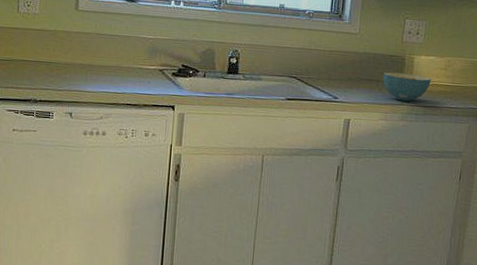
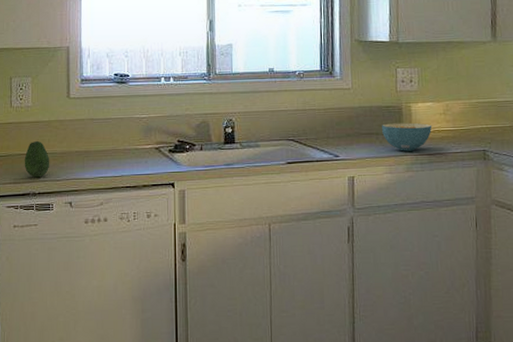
fruit: none [27,48,54,85] -> present [24,140,50,178]

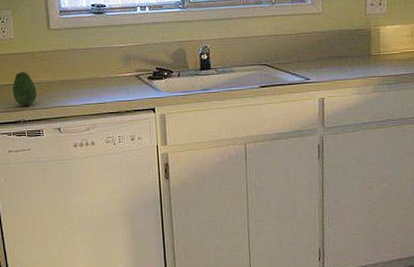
cereal bowl: present [382,122,432,152] -> none [351,45,400,73]

